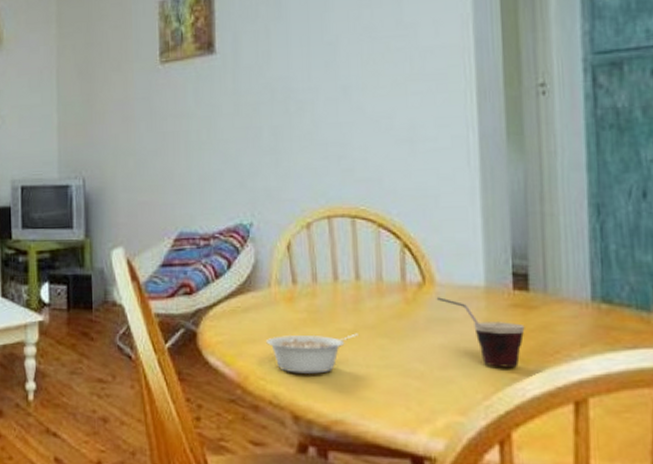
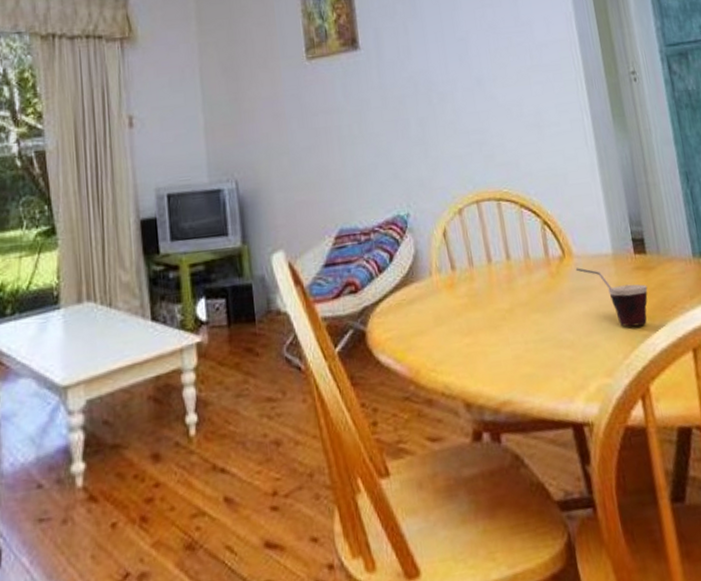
legume: present [266,333,358,374] -> none [433,311,515,360]

